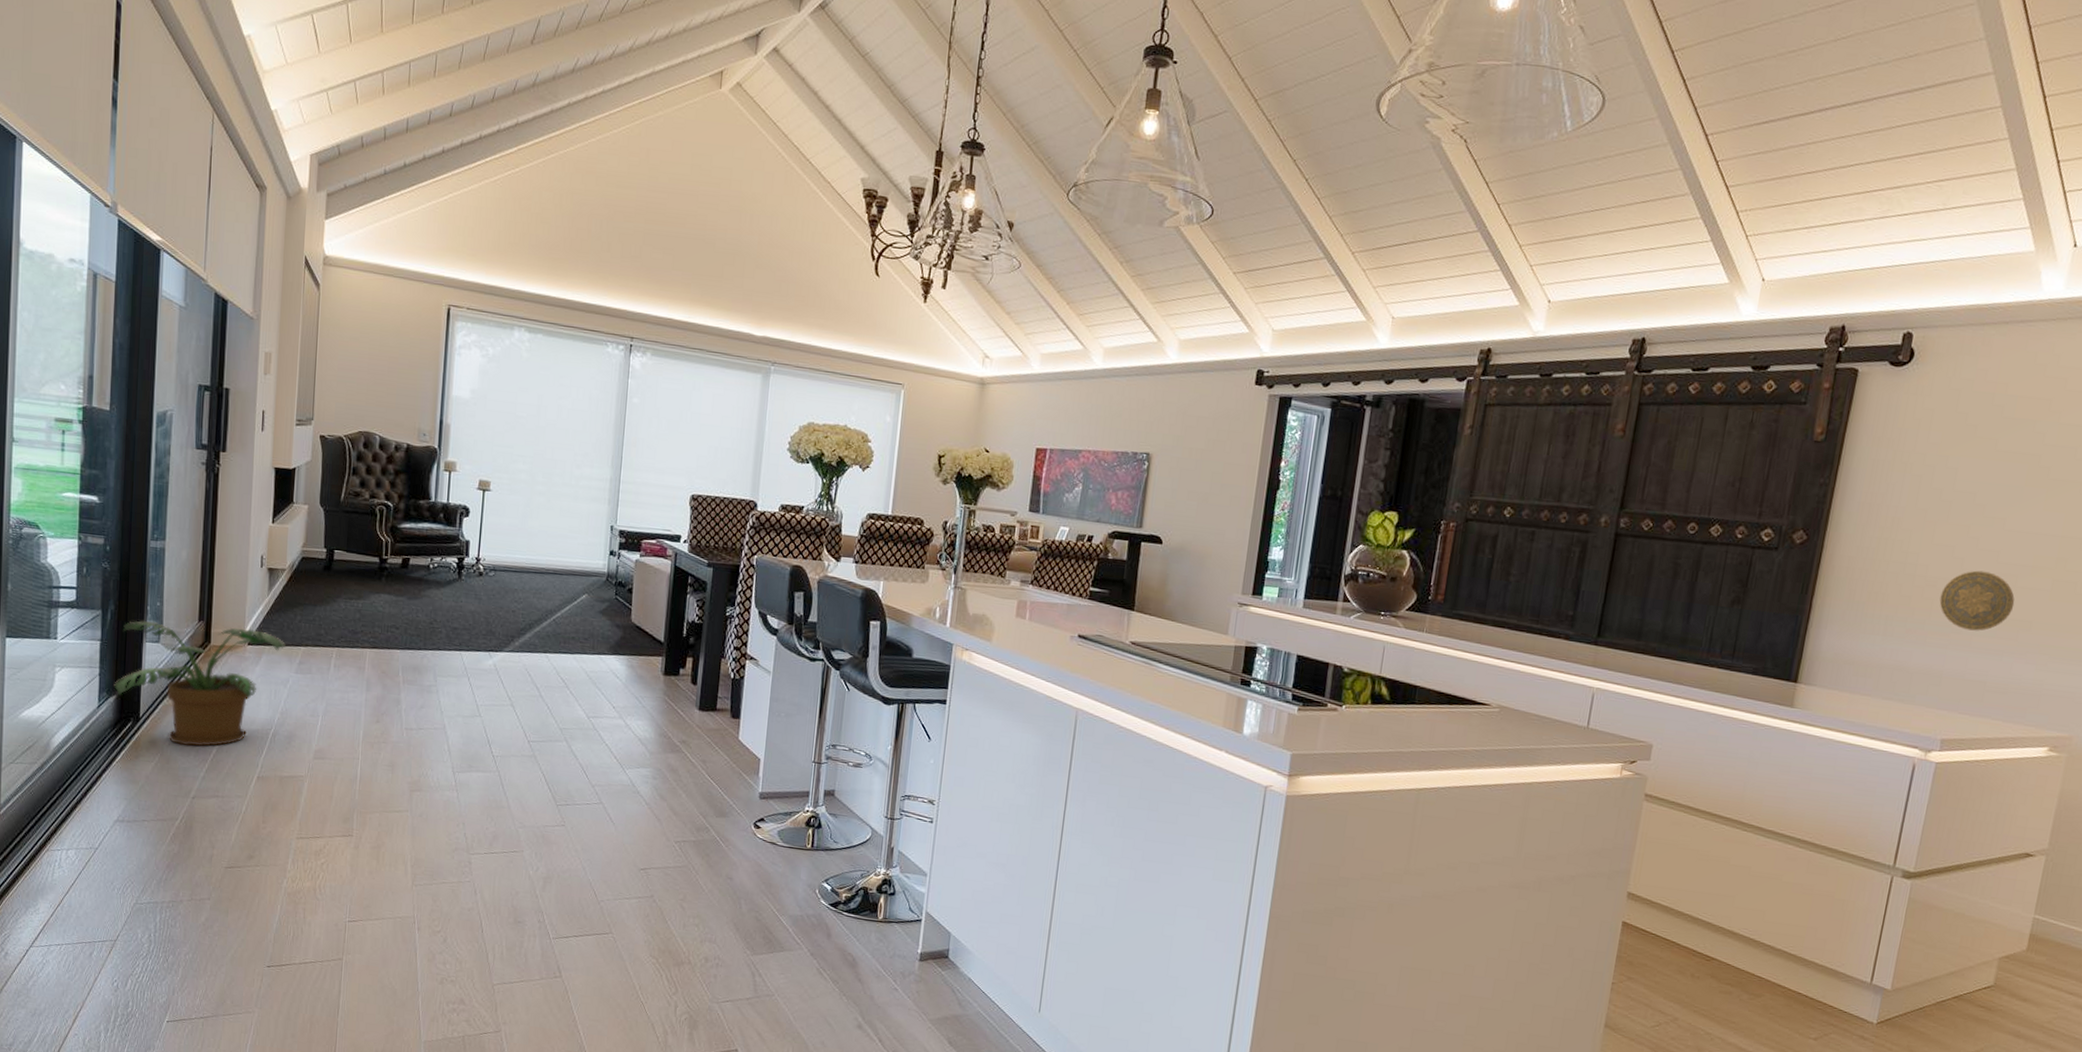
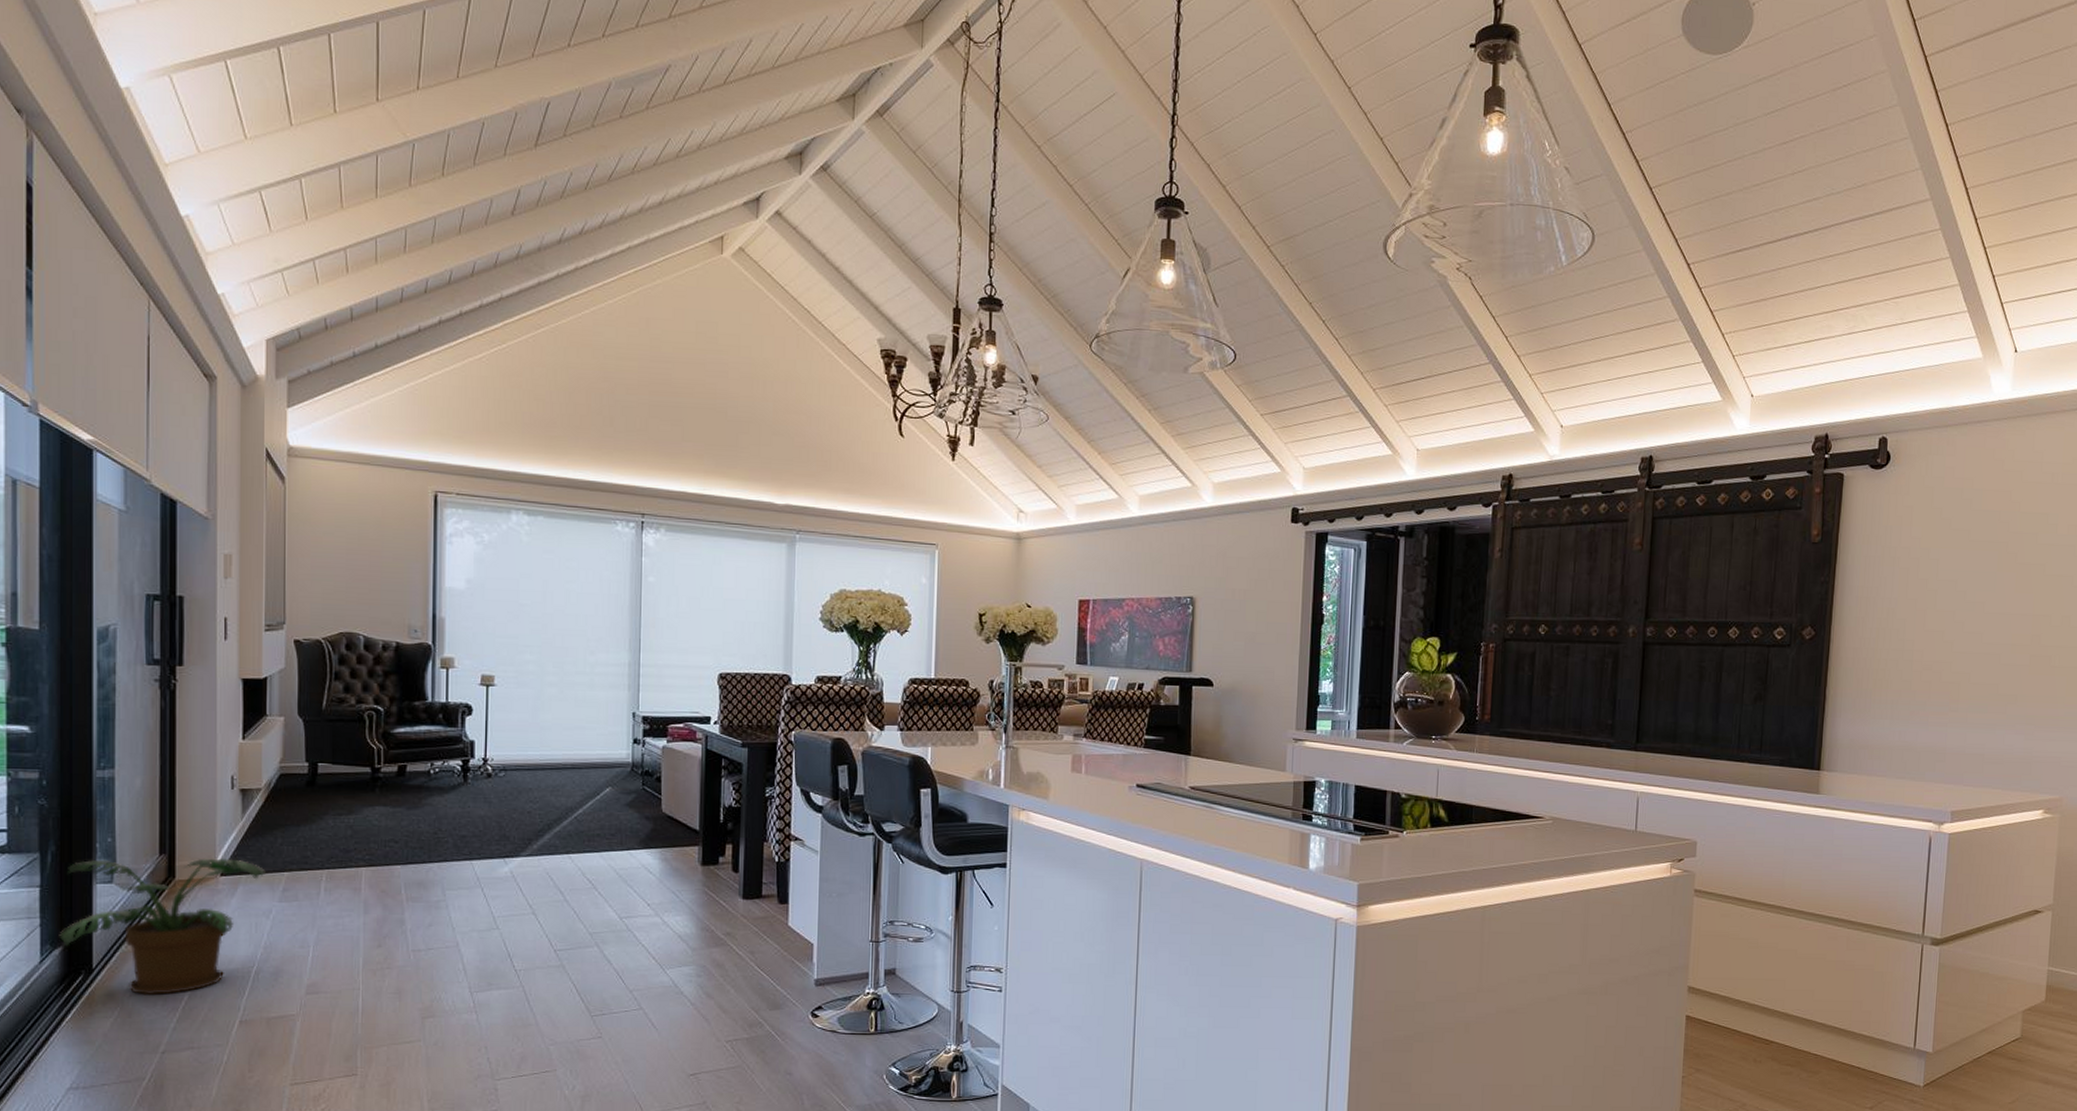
decorative plate: present [1939,570,2015,631] -> none [1936,652,2000,708]

